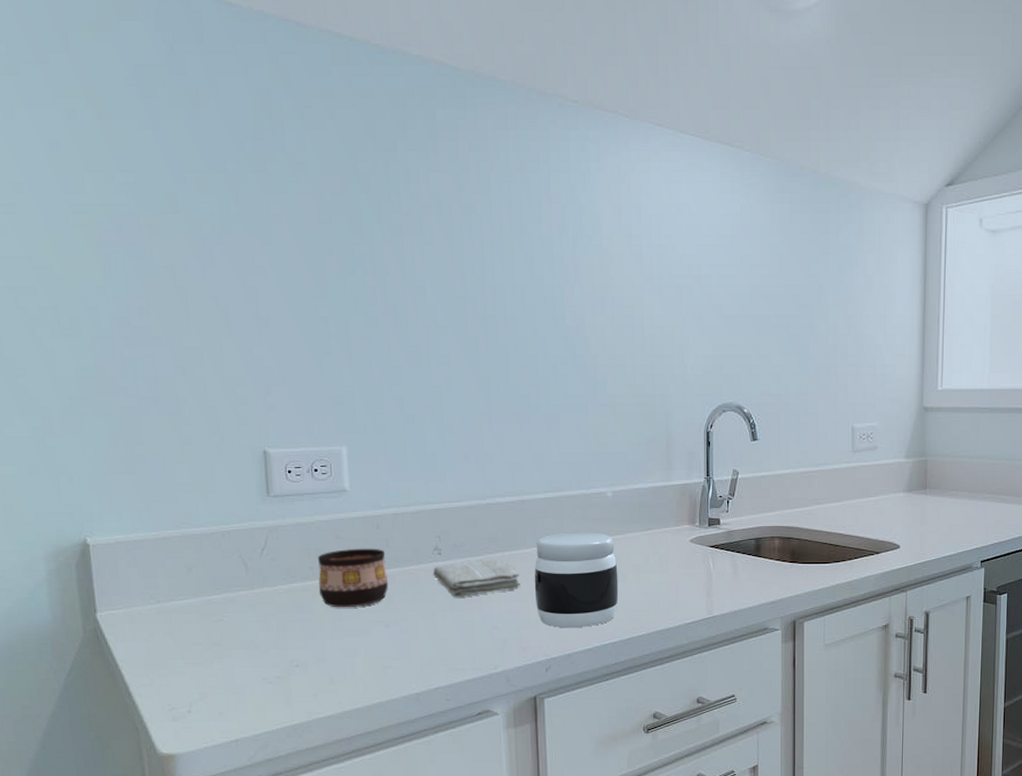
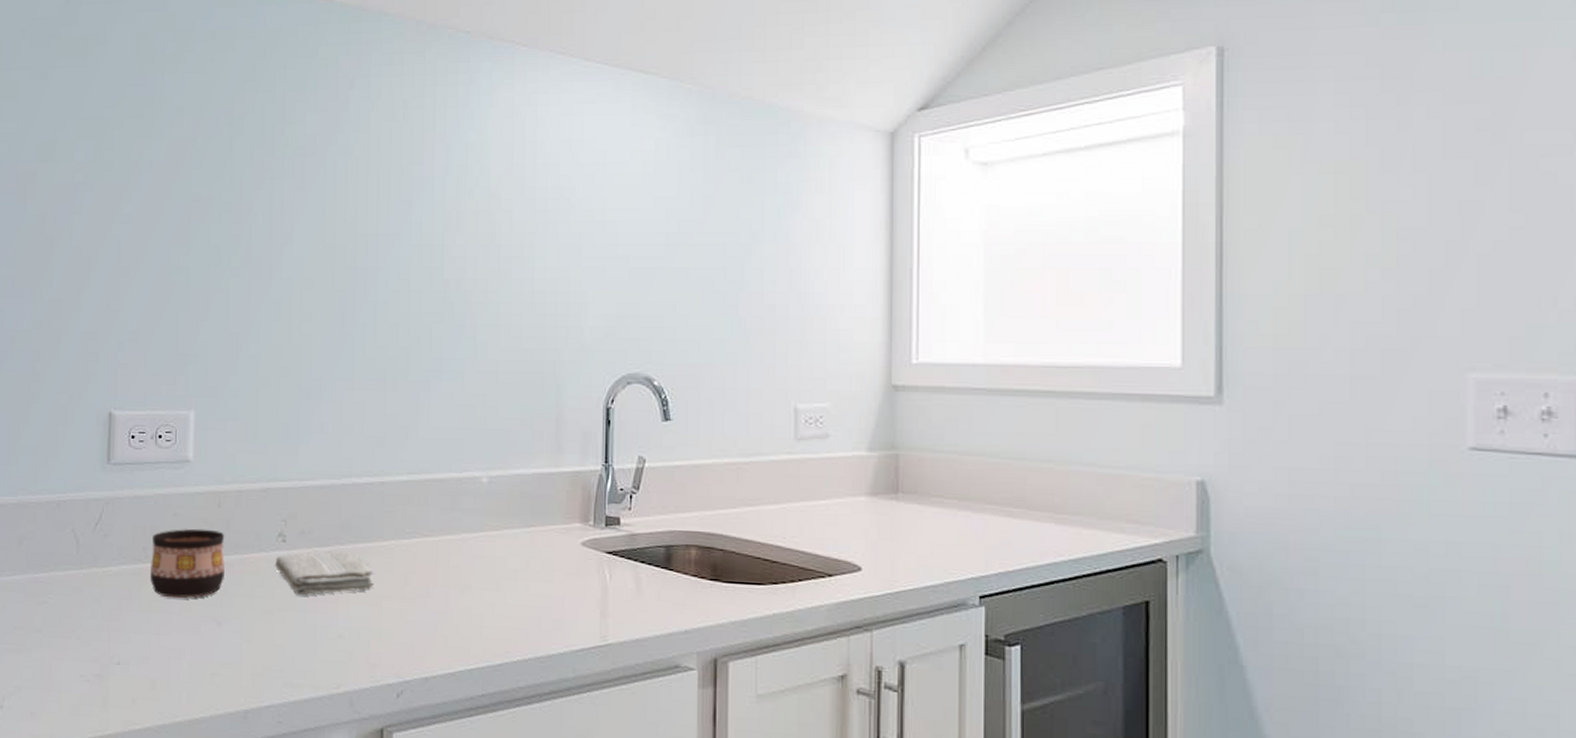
jar: present [534,532,619,628] -> none [389,524,491,645]

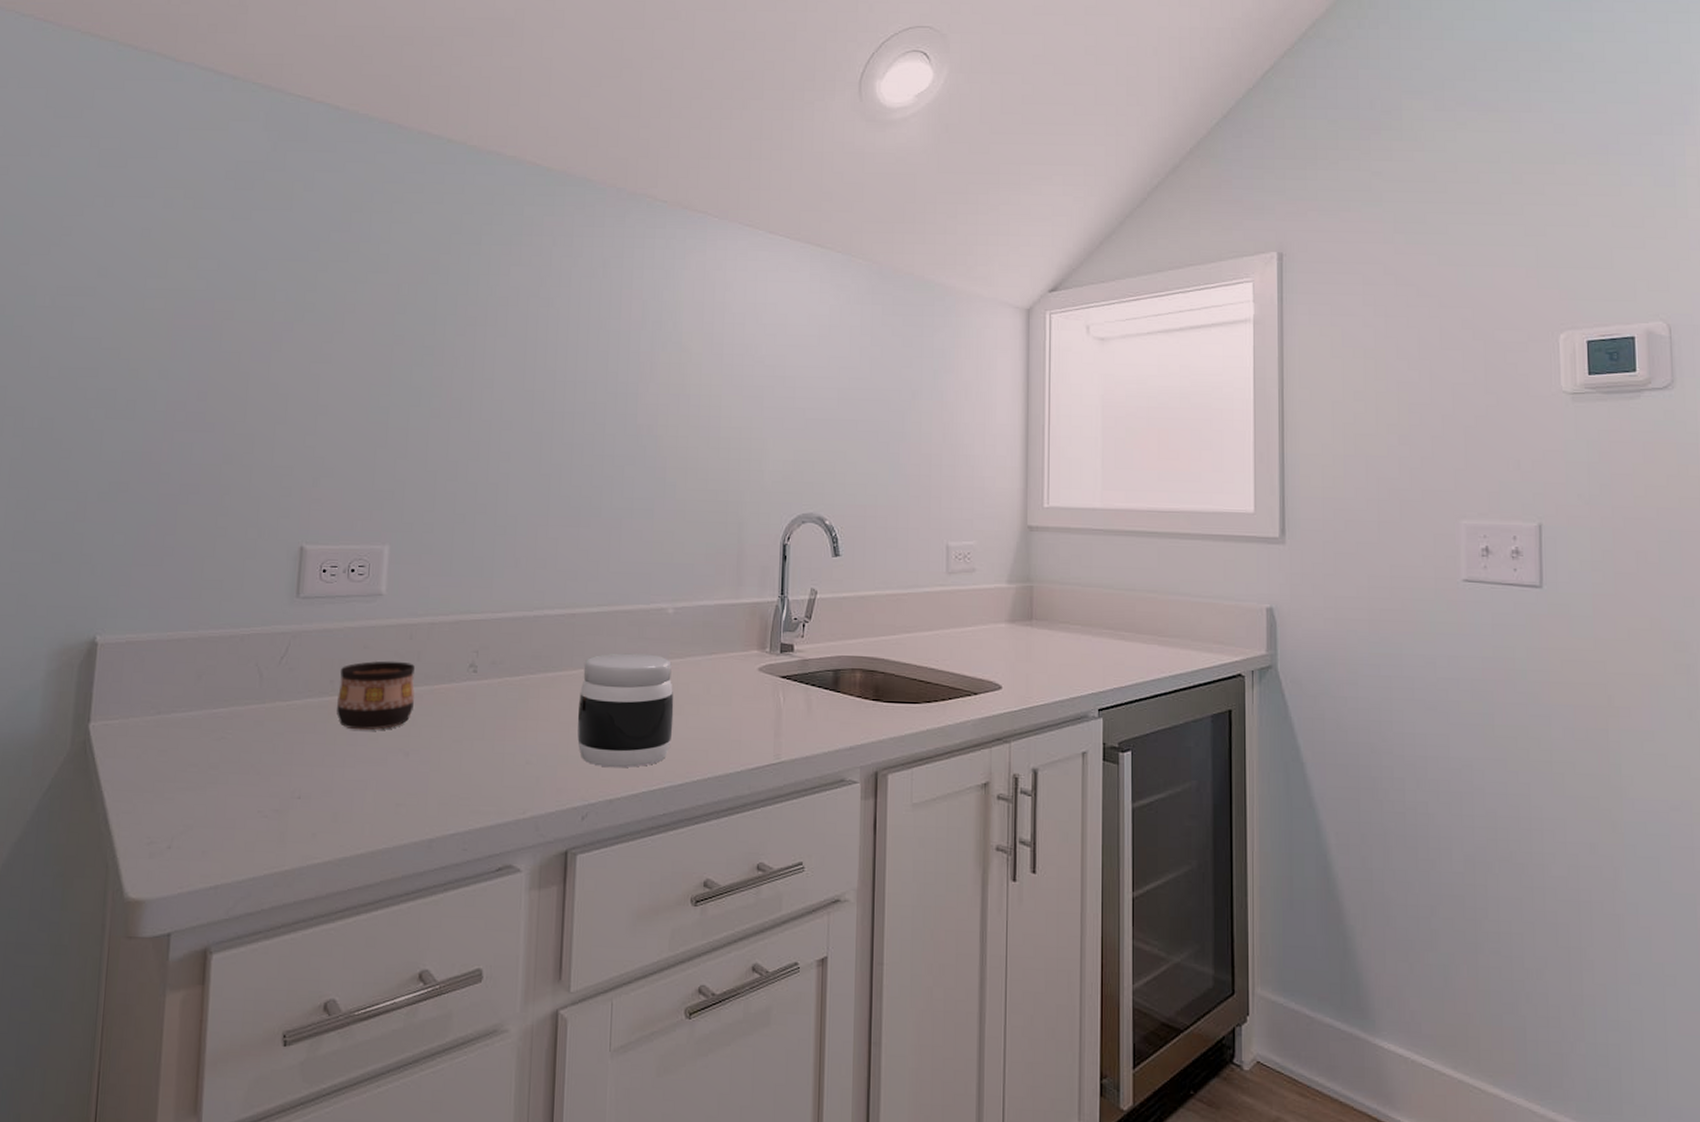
washcloth: present [274,550,374,596] -> none [464,680,563,724]
jar: none [389,524,491,645] -> present [577,653,674,768]

